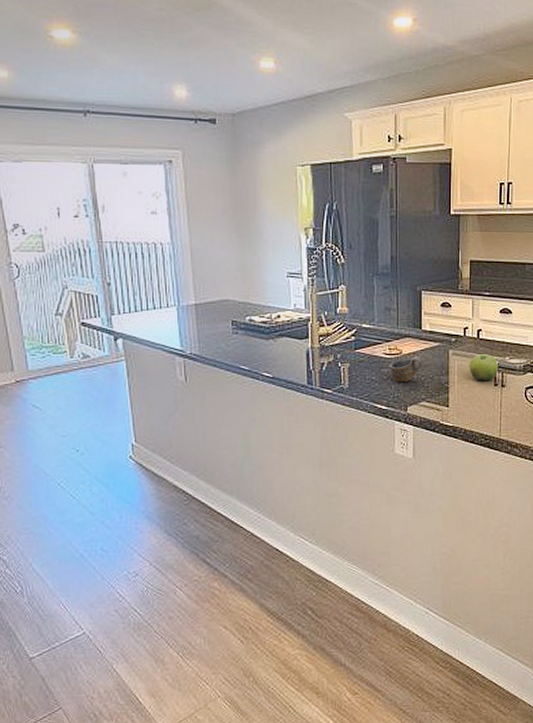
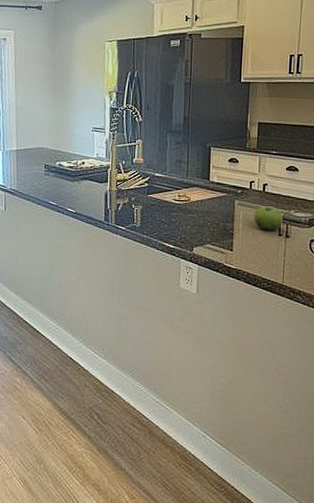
cup: present [389,356,423,382] -> none [178,204,210,226]

